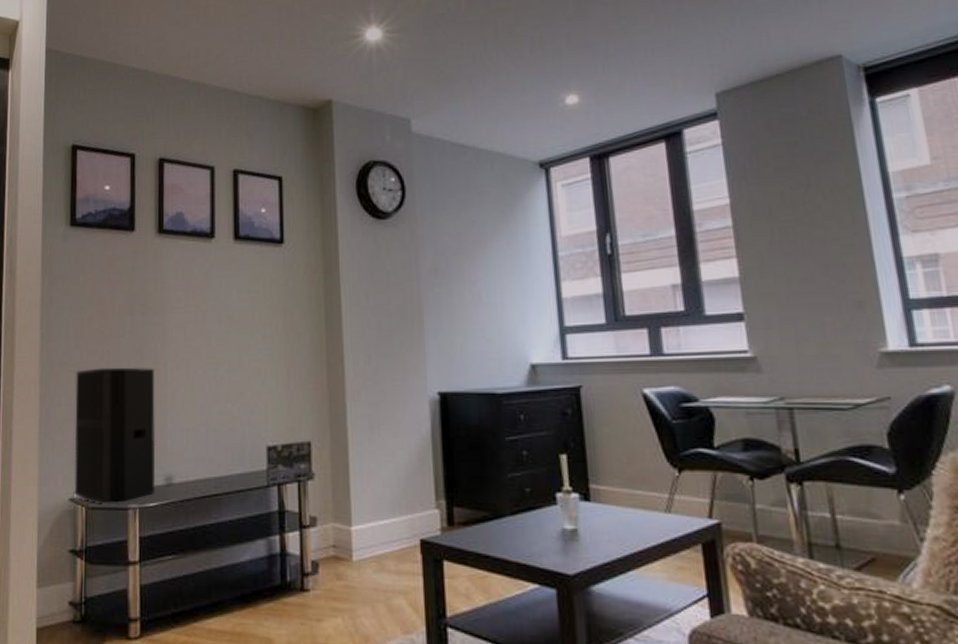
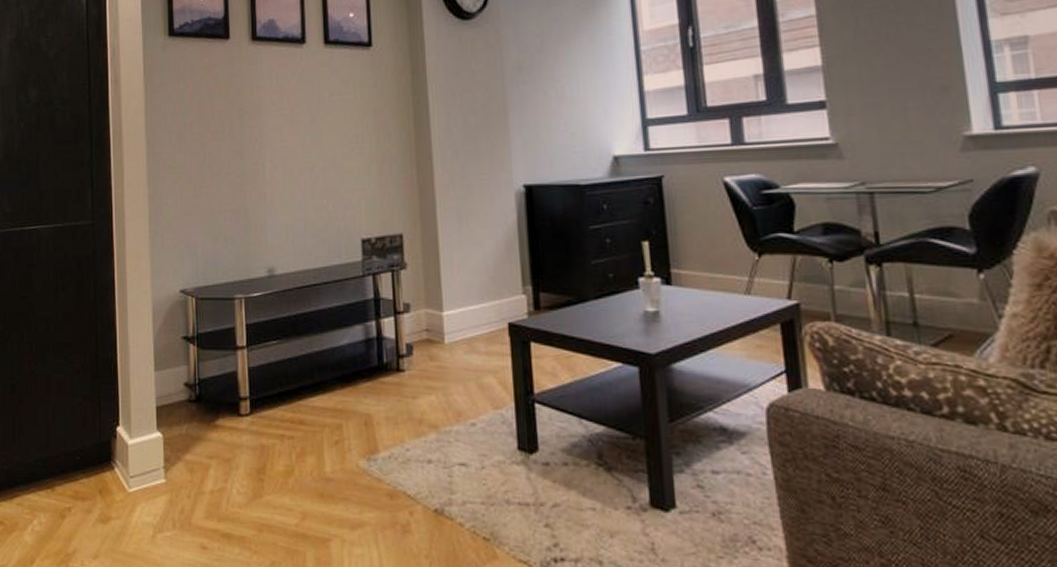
speaker: present [74,367,156,503] -> none [181,168,259,294]

